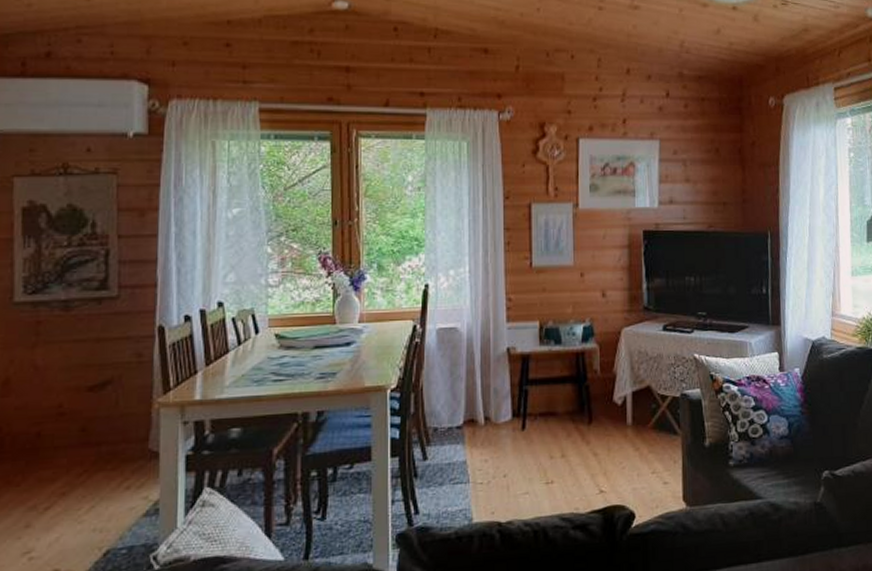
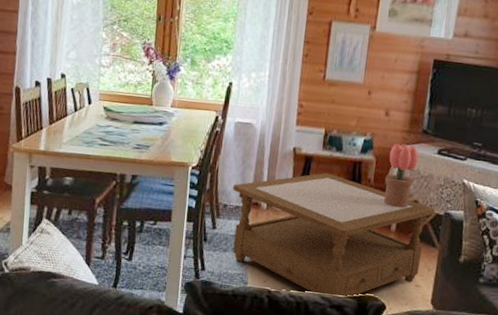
coffee table: none [442,370,671,517] -> present [232,172,436,299]
potted flower: none [612,324,645,398] -> present [383,143,419,208]

